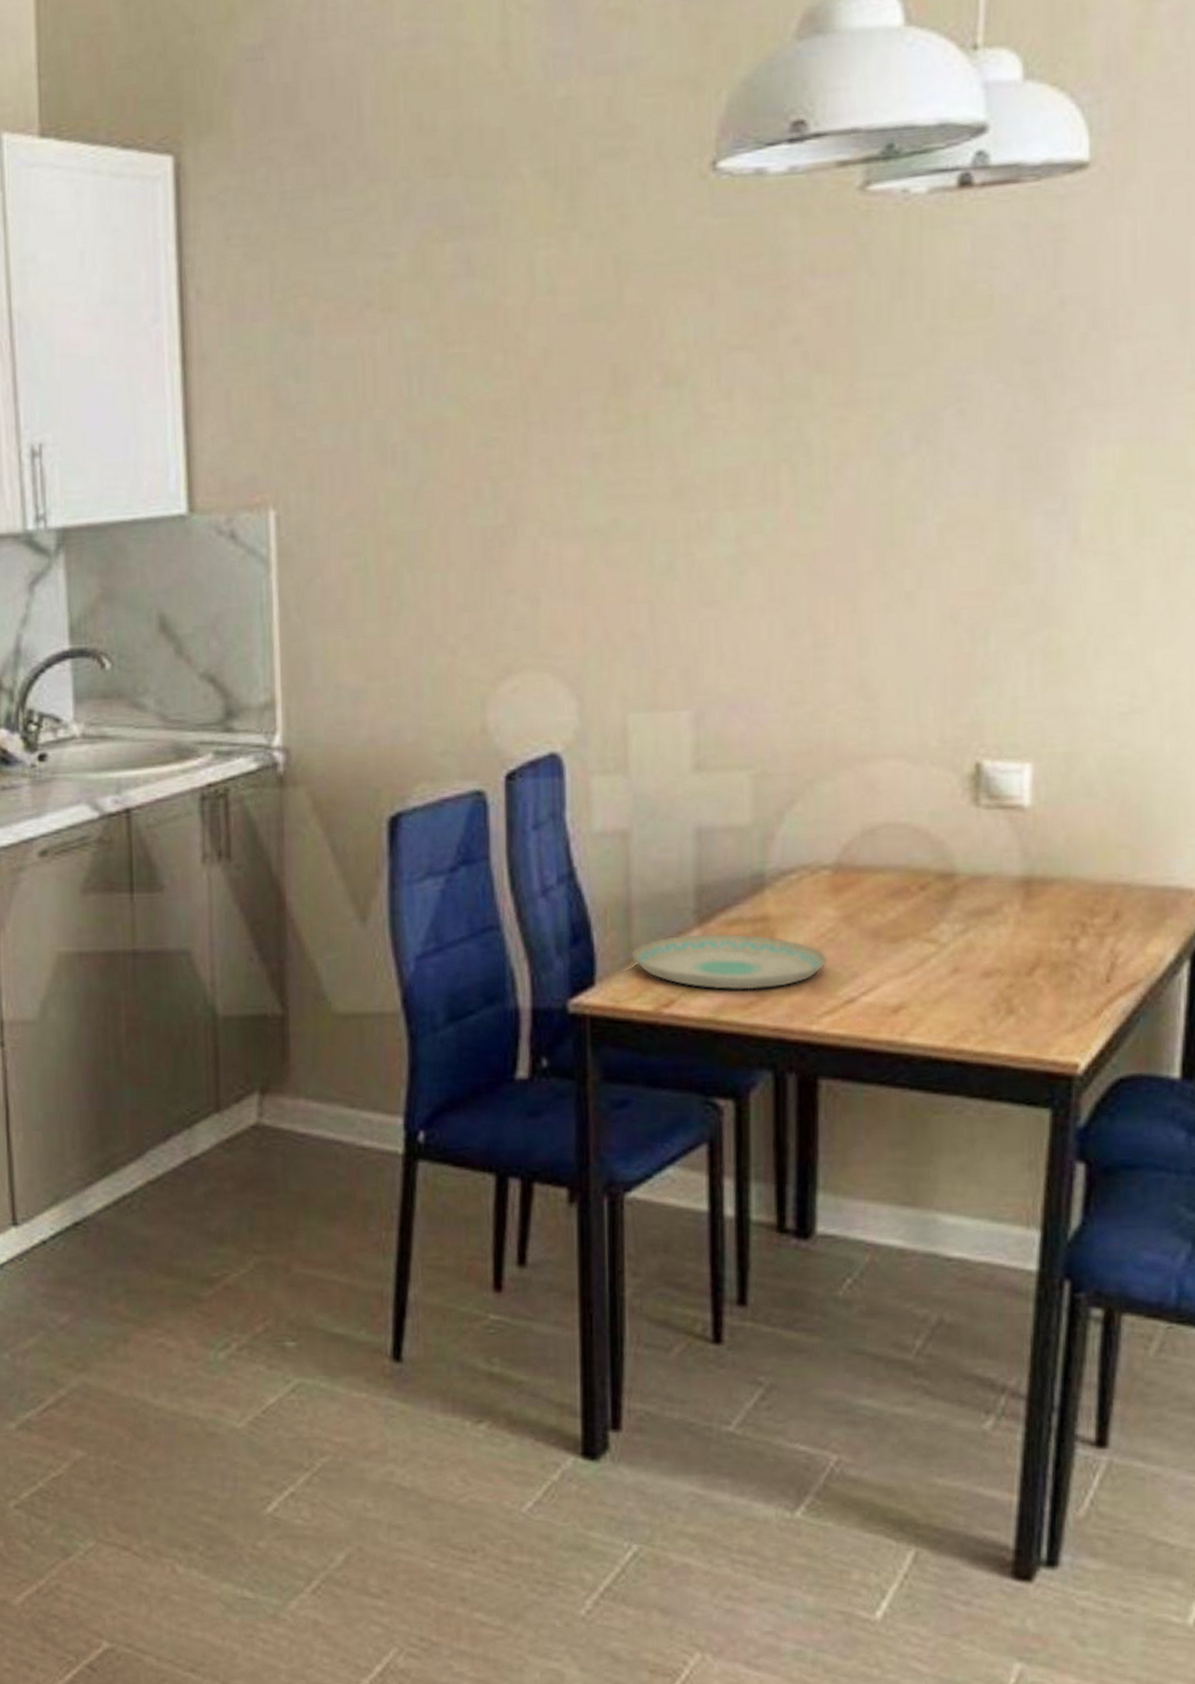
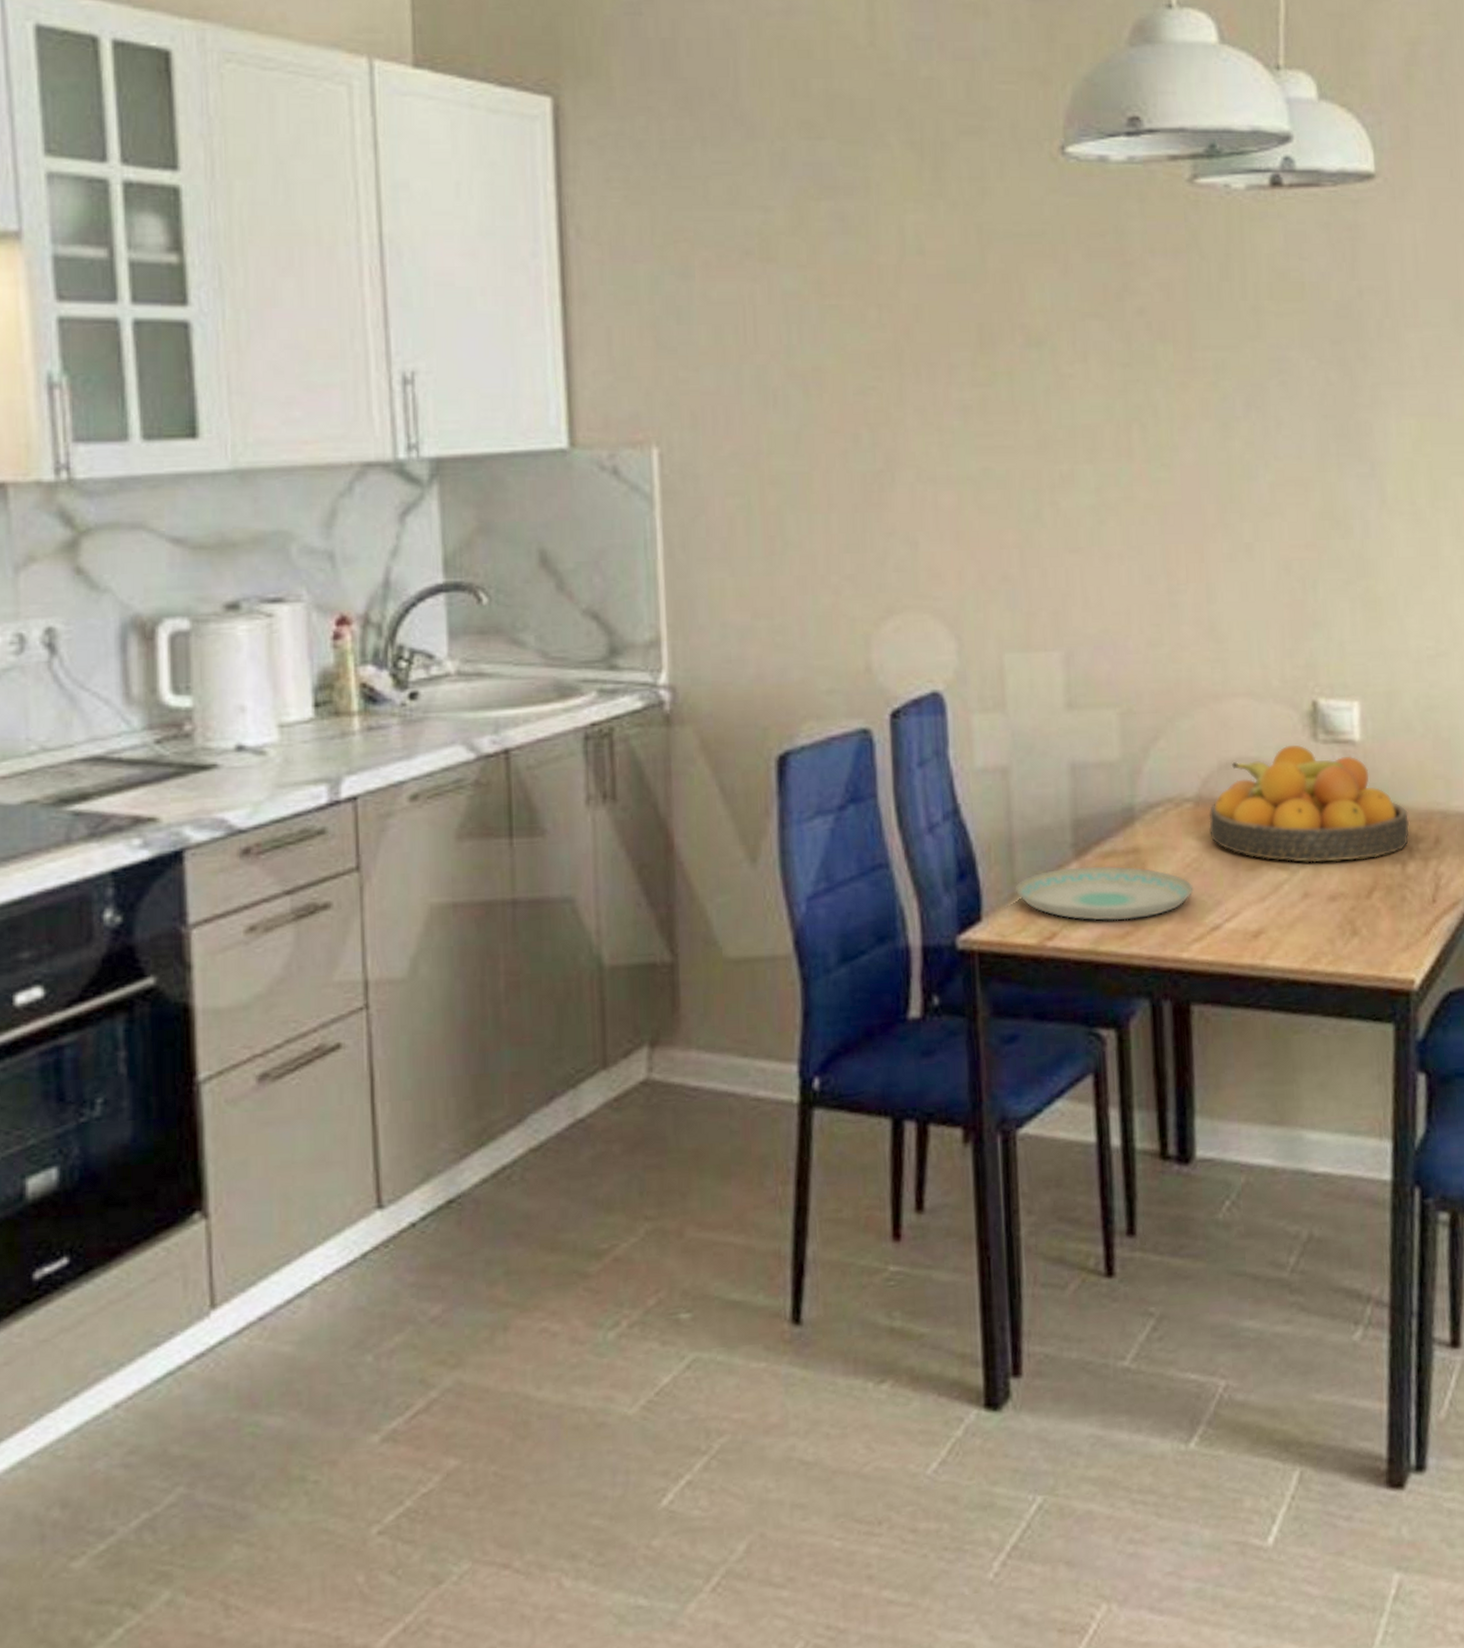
fruit bowl: none [848,809,1085,936] -> present [1209,744,1410,863]

